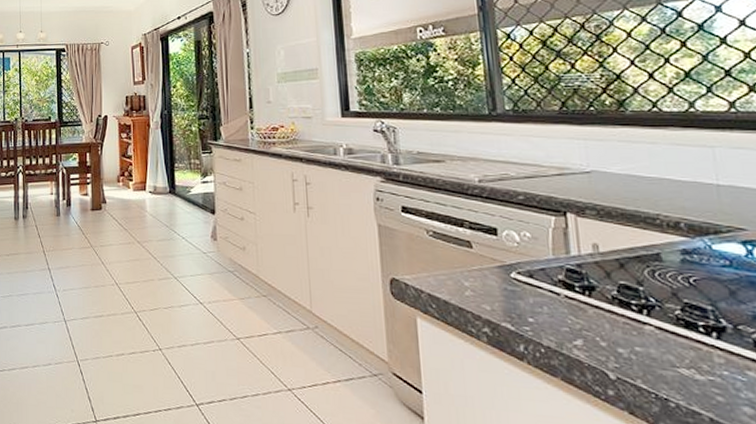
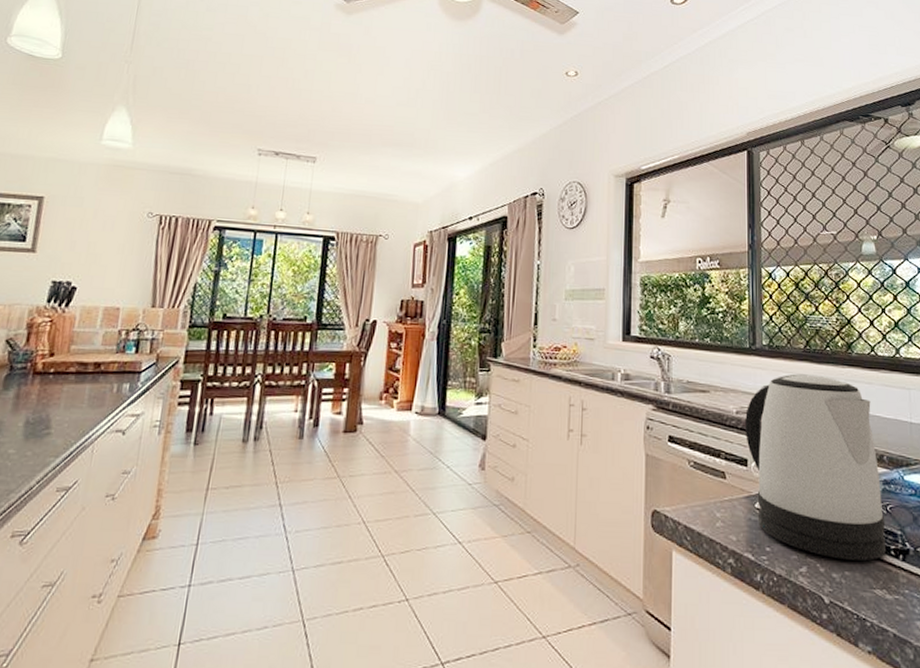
kettle: none [490,137,693,337] -> present [745,374,887,561]

